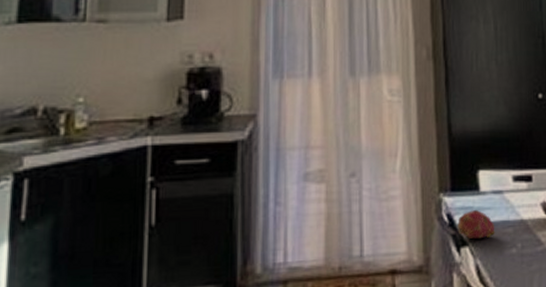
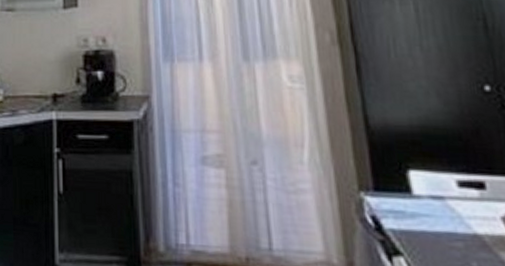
fruit: present [458,209,495,239] -> none [386,214,439,250]

